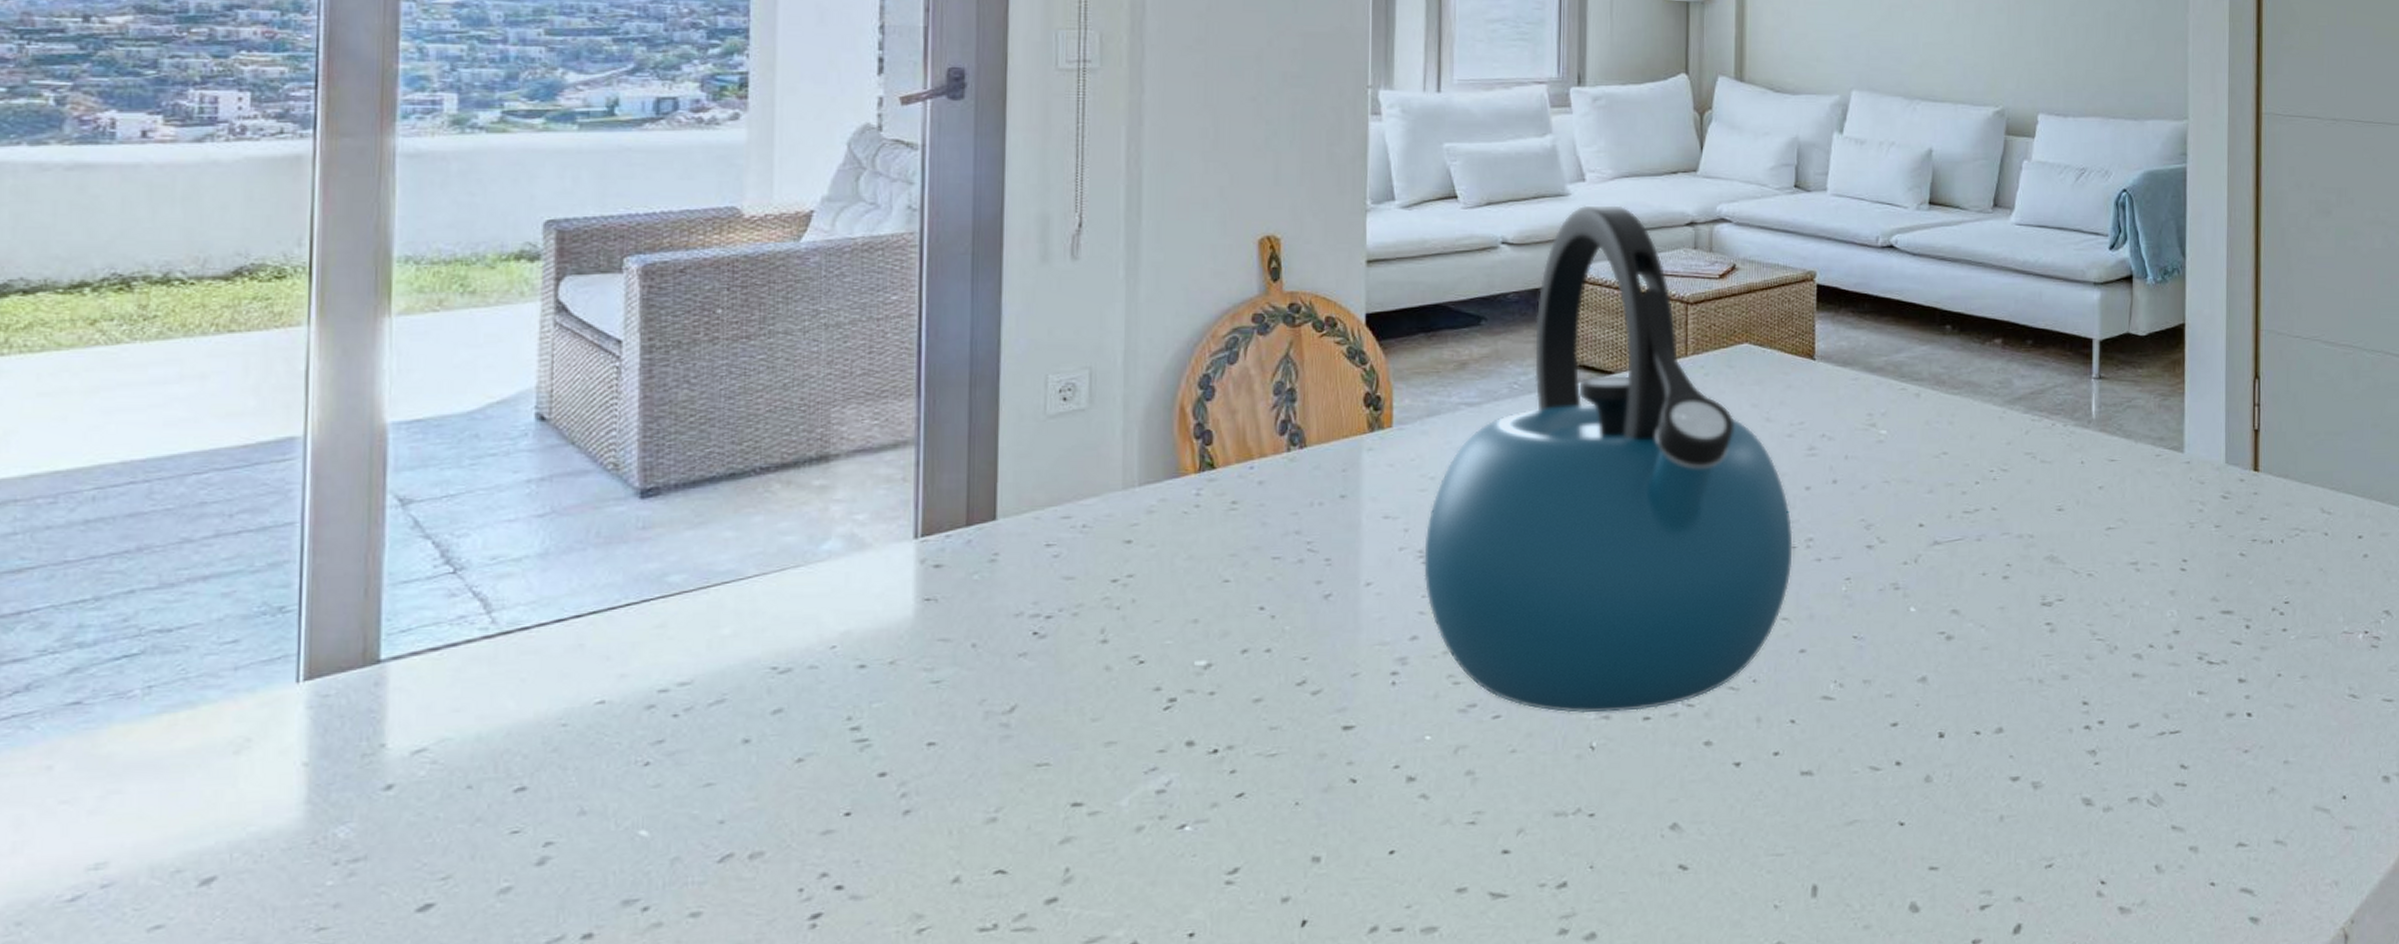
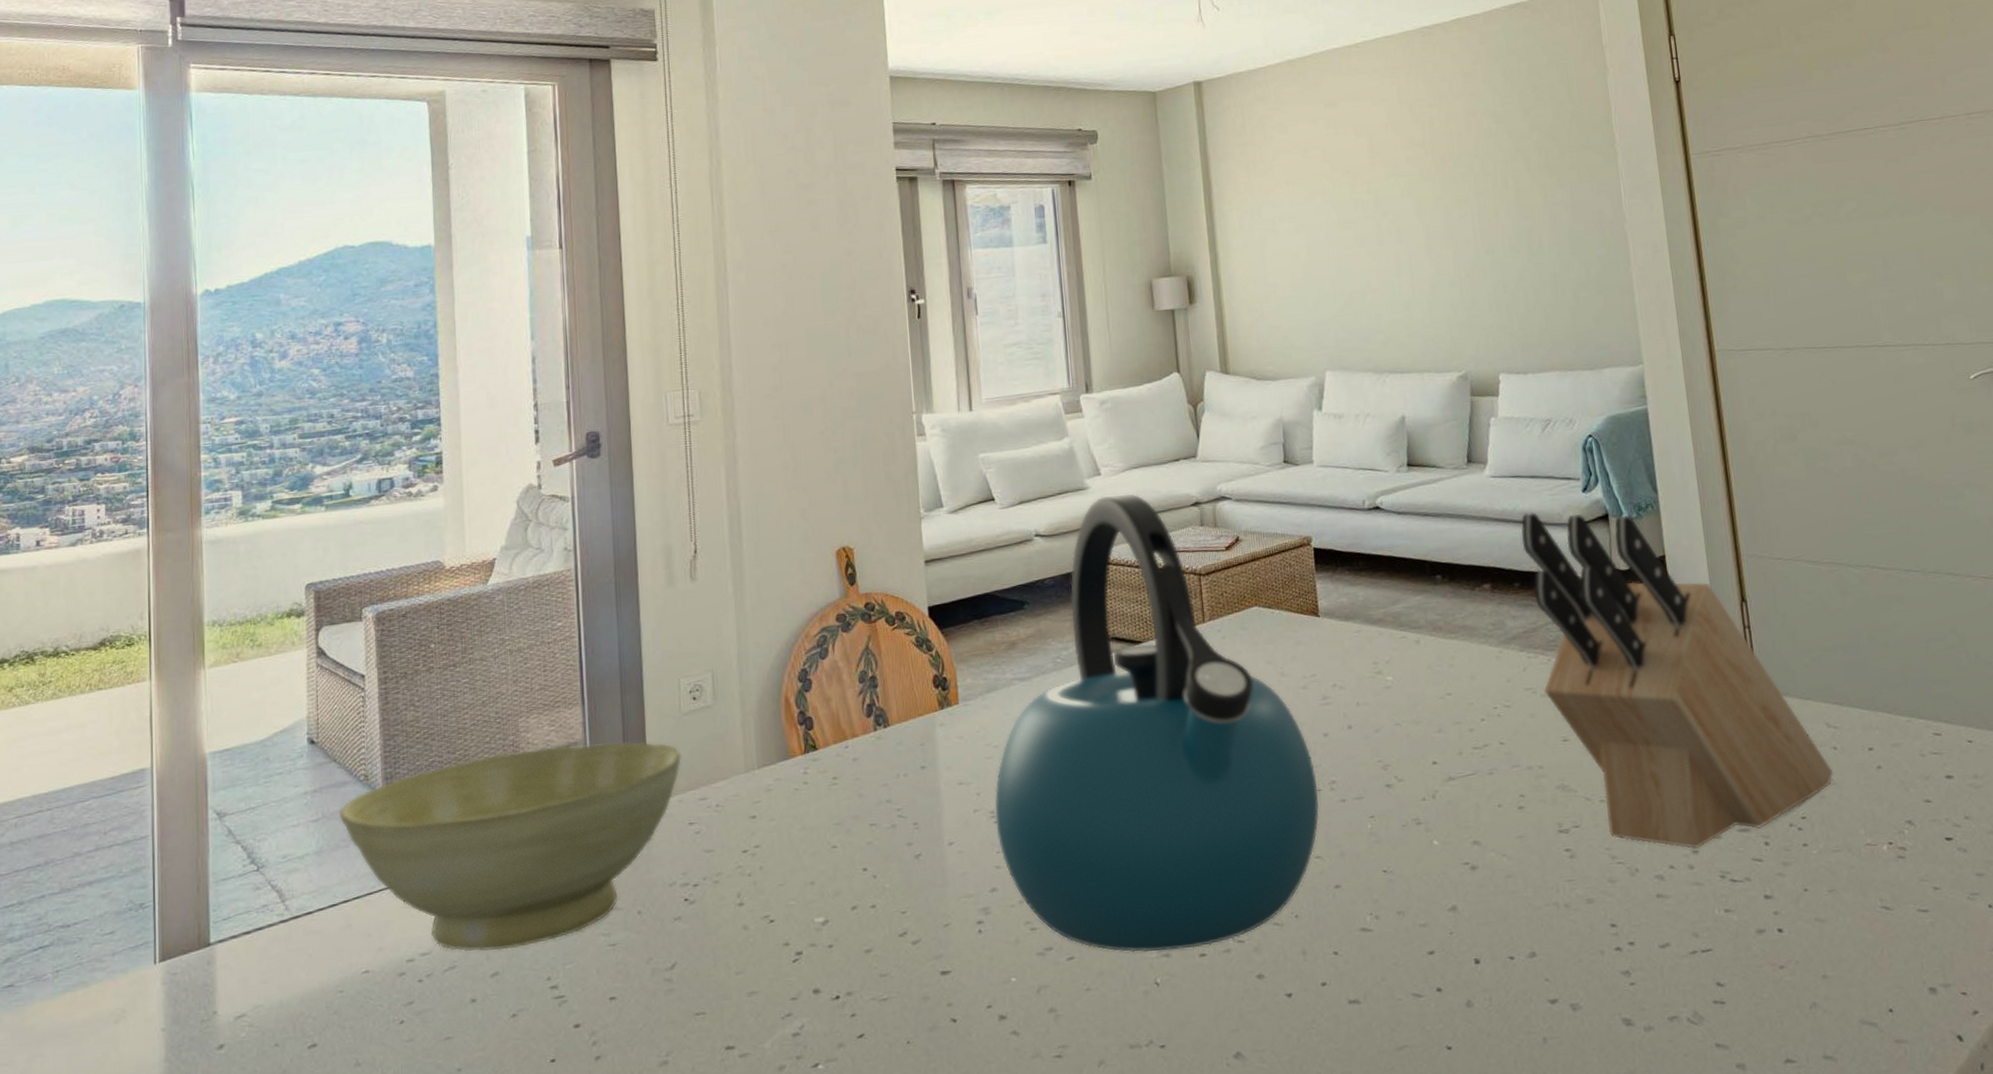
bowl: none [574,443,1044,684] -> present [338,742,682,952]
knife block: none [2040,265,2322,629] -> present [1520,512,1834,849]

